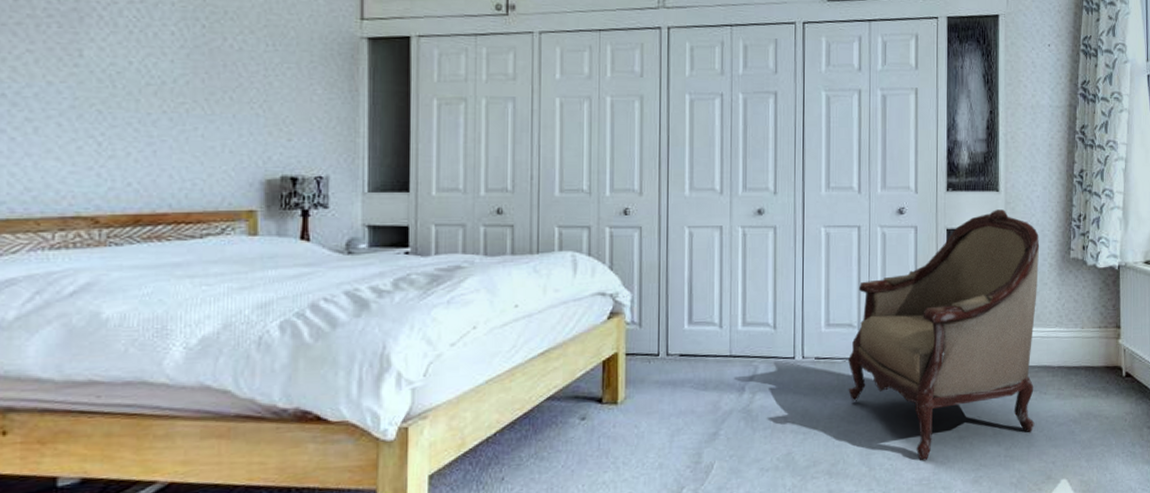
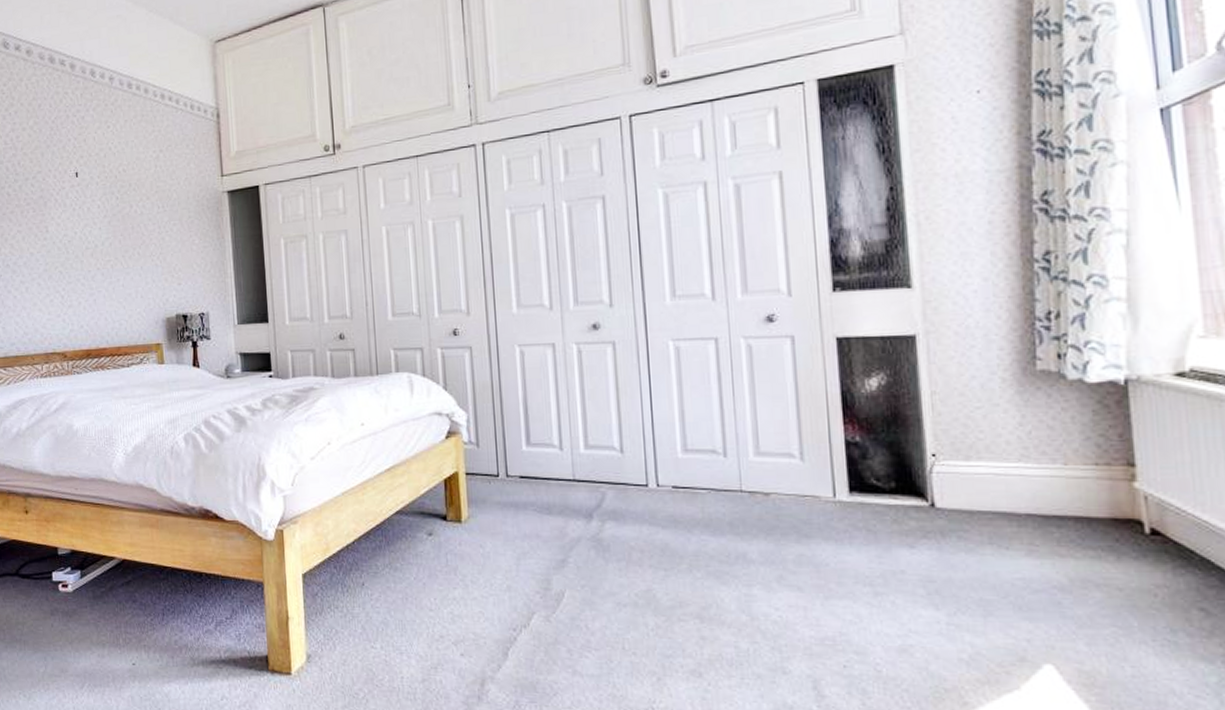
armchair: present [848,210,1040,461] -> none [714,310,993,617]

